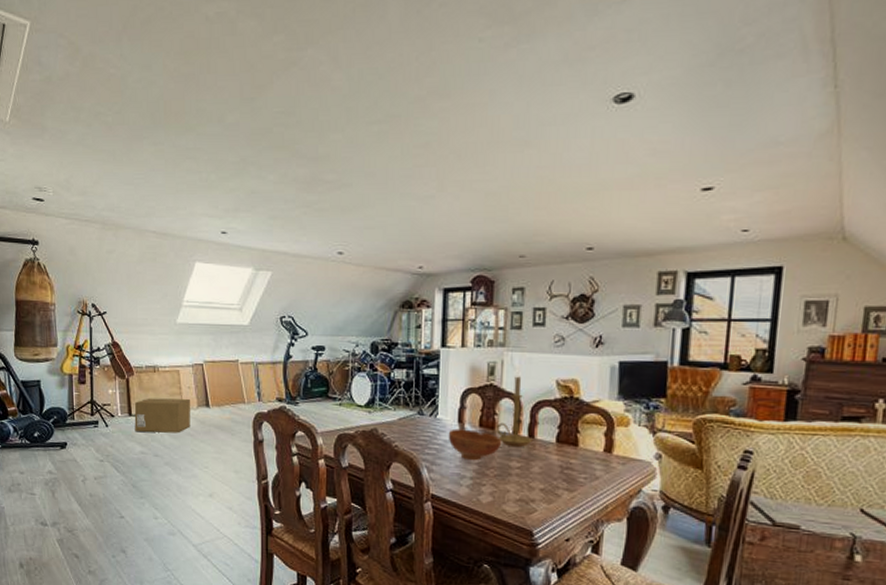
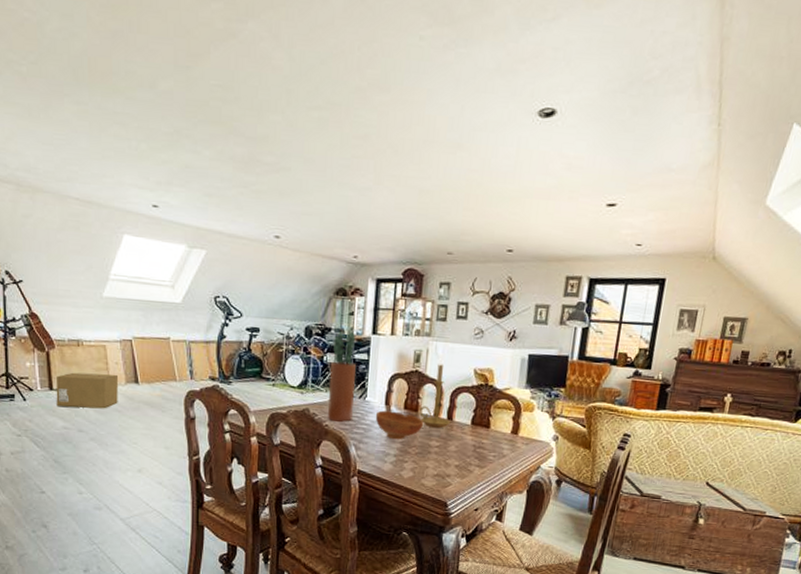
vase: none [397,339,425,442] -> present [328,325,357,422]

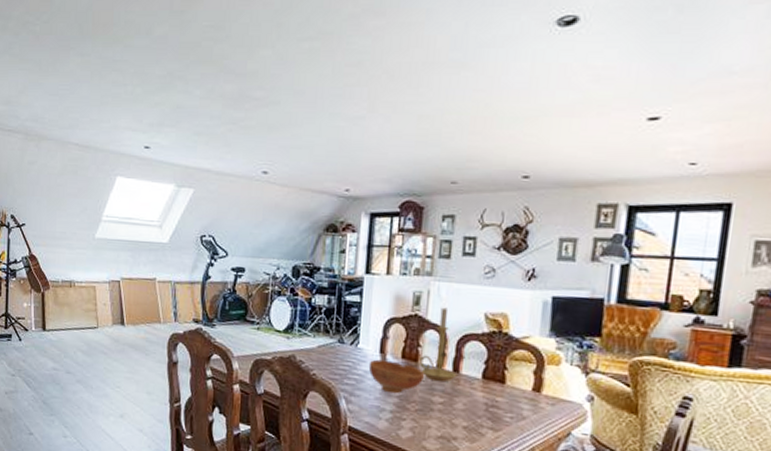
box: present [55,372,118,409] -> none [48,313,105,351]
vase: present [328,325,357,422] -> none [316,264,348,372]

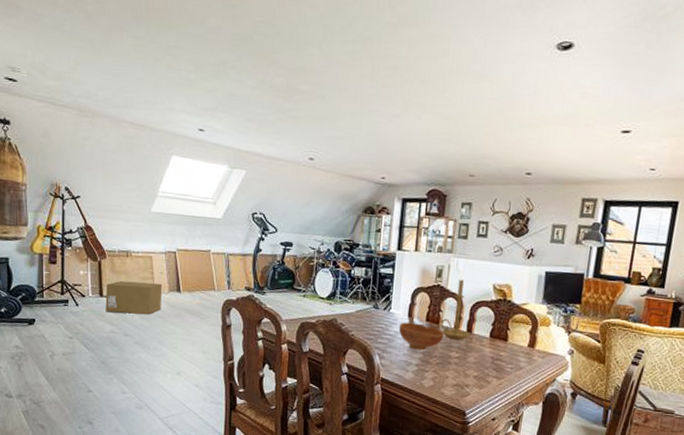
box: none [48,313,105,351] -> present [105,280,162,315]

